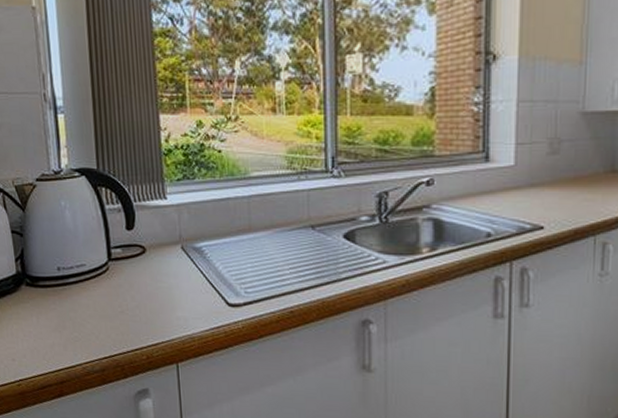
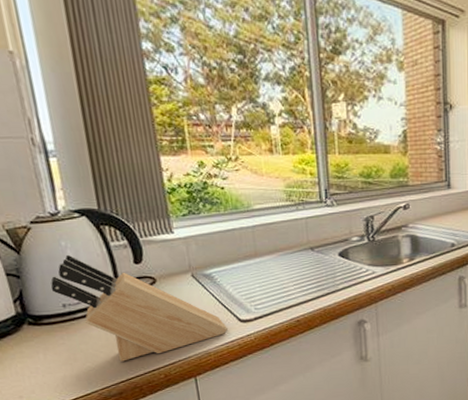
knife block: none [48,215,214,336] -> present [51,254,228,362]

